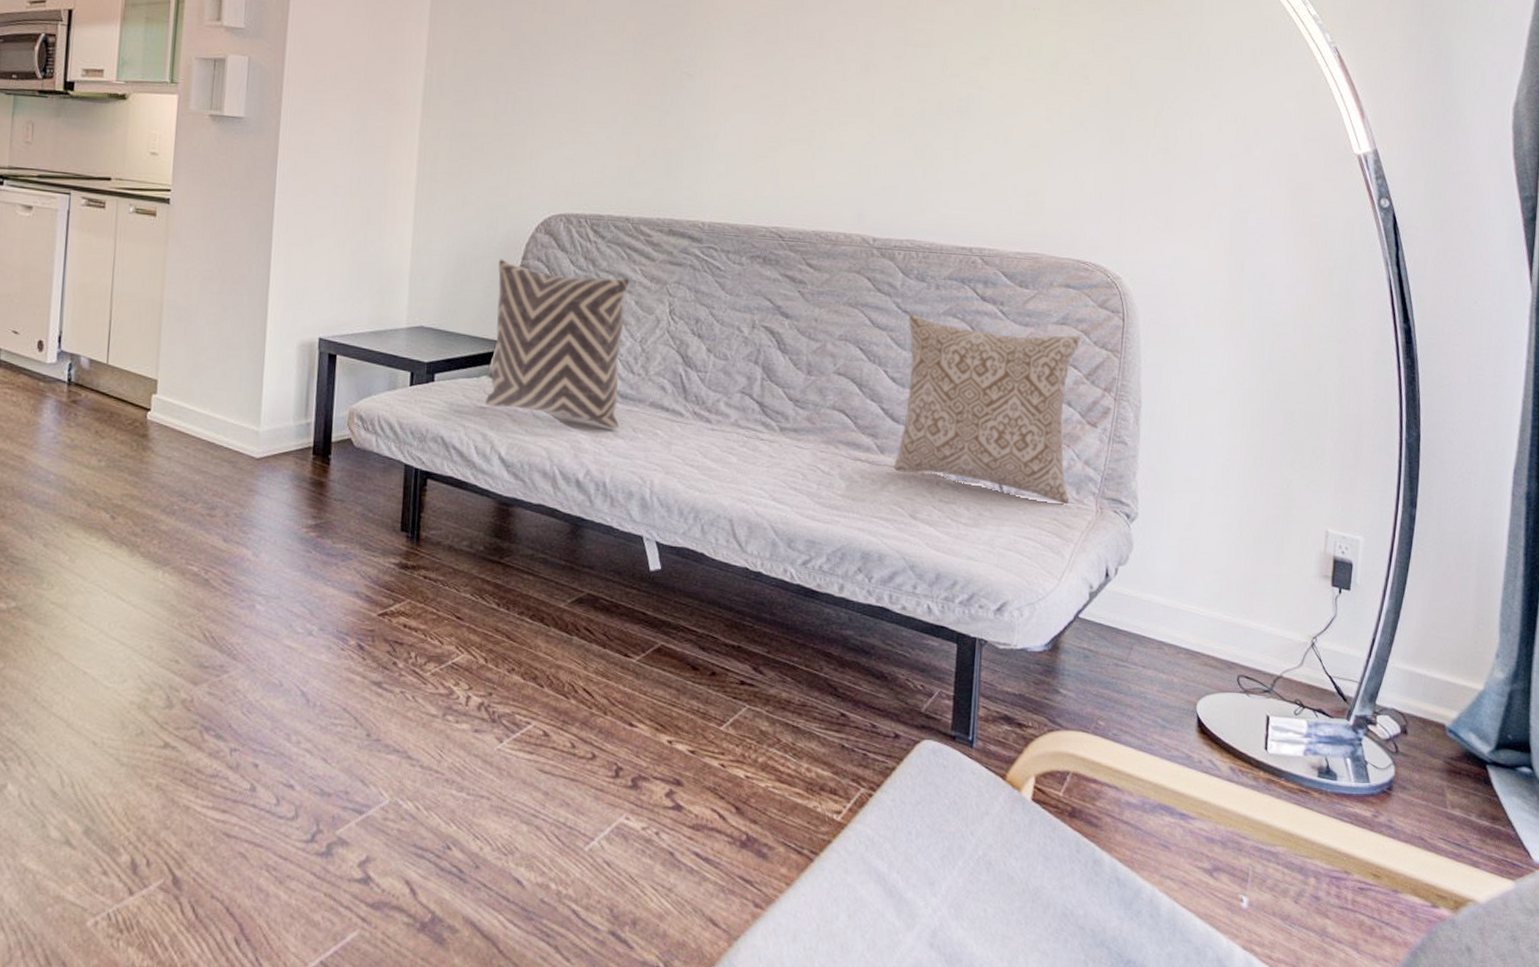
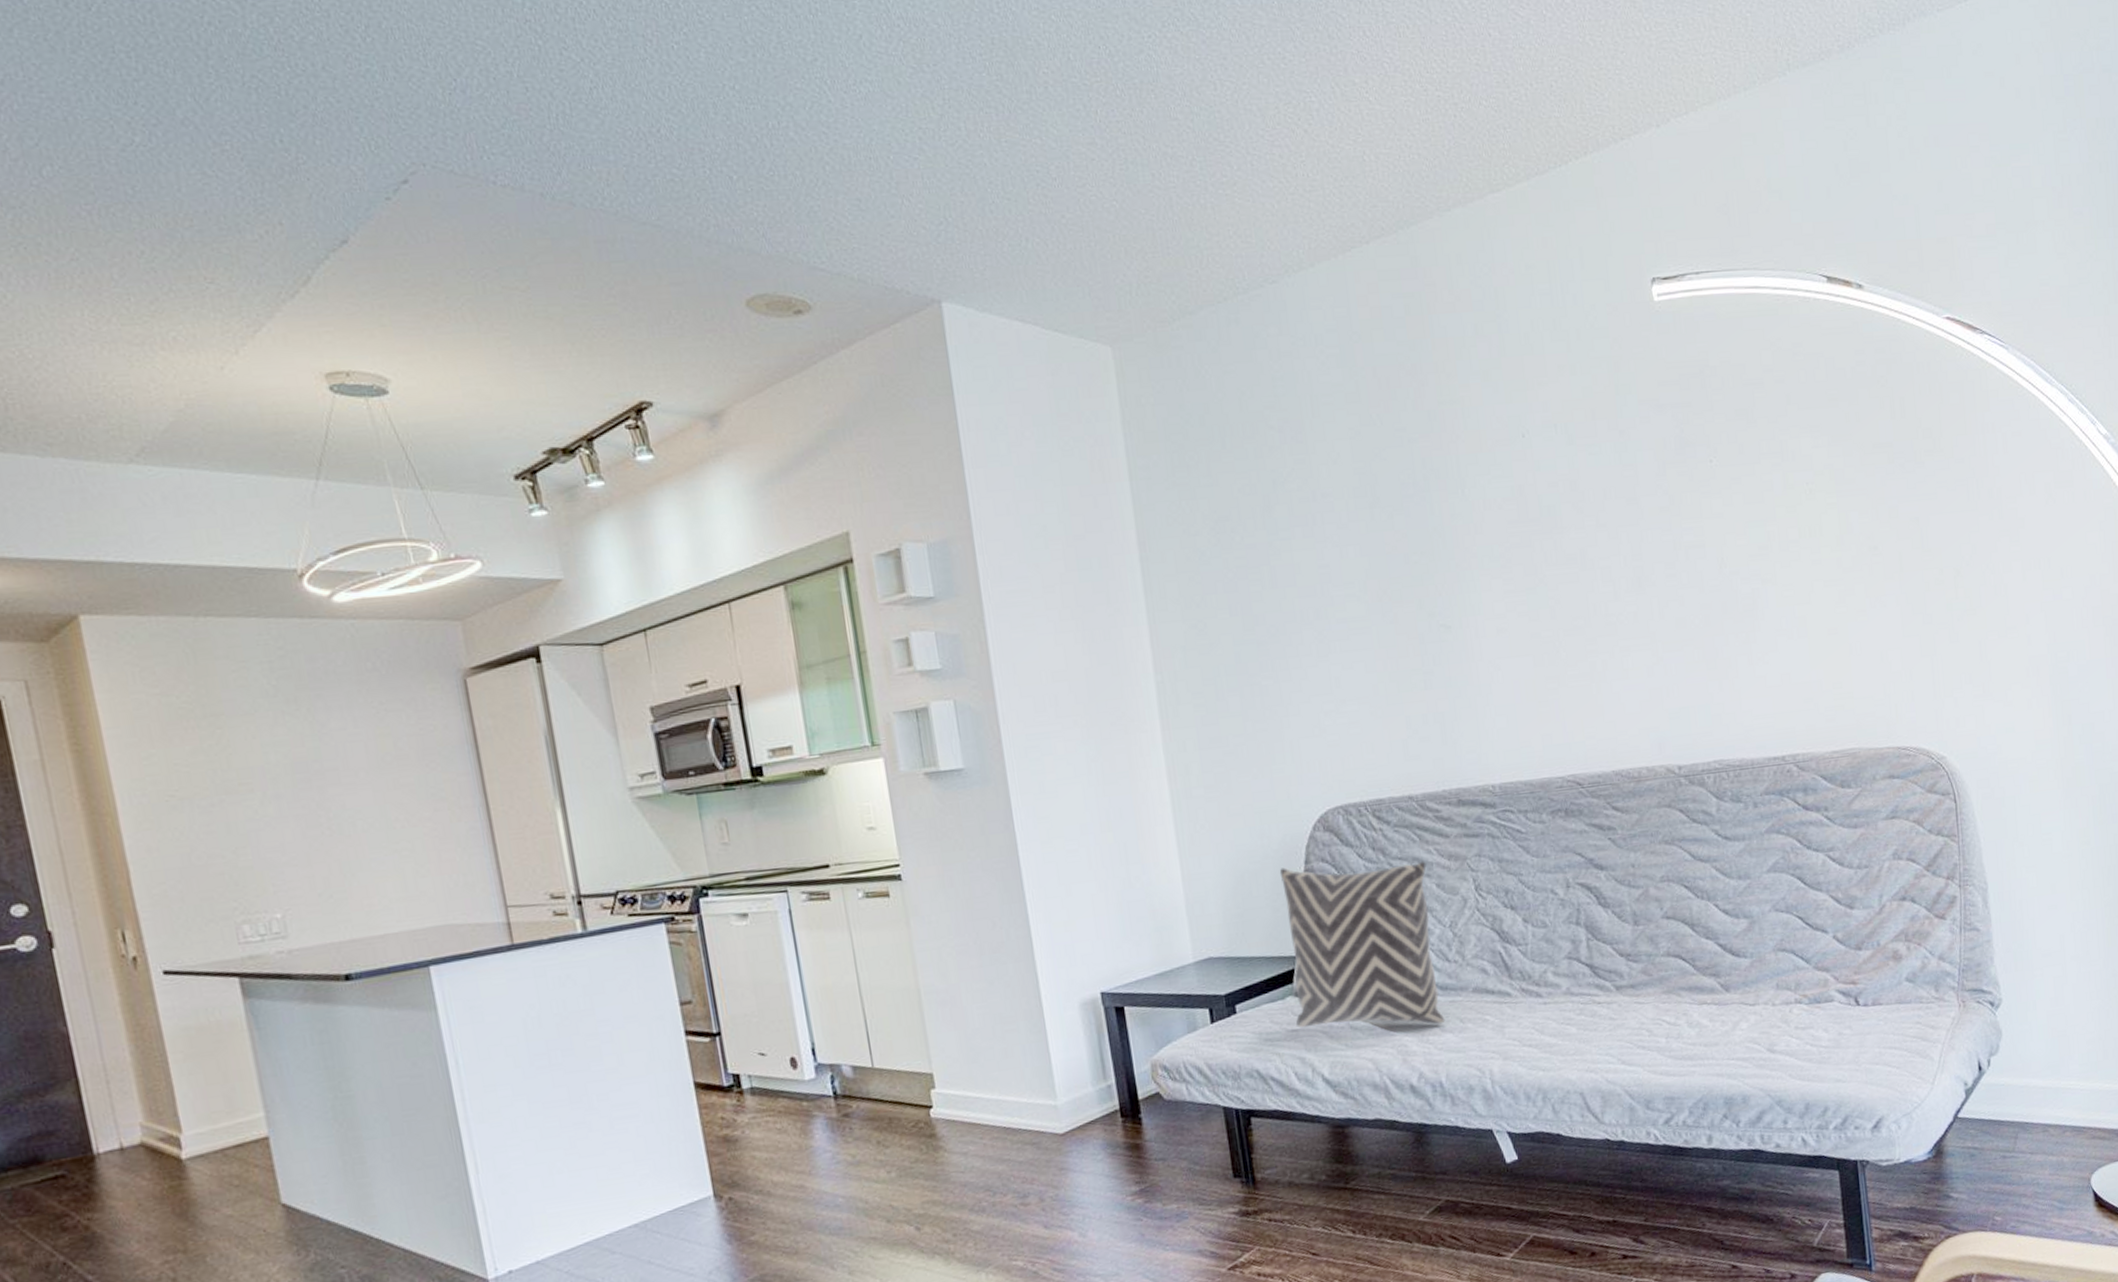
pillow: present [893,314,1081,505] -> none [1730,827,1930,1008]

